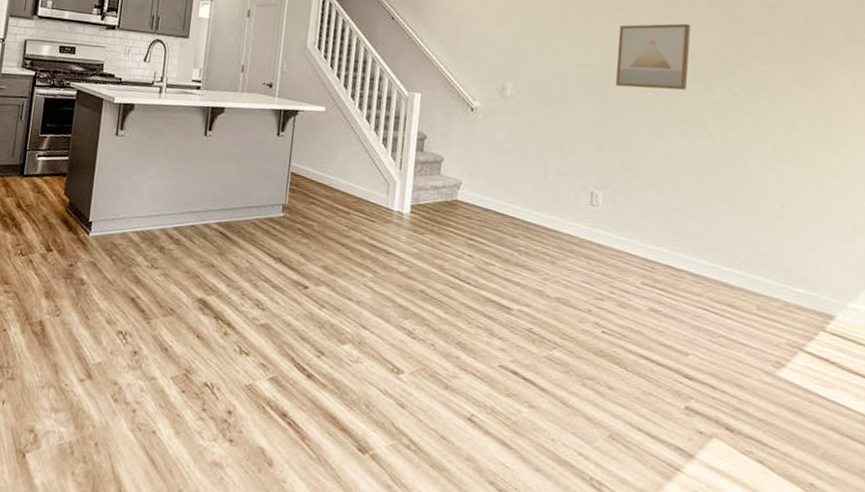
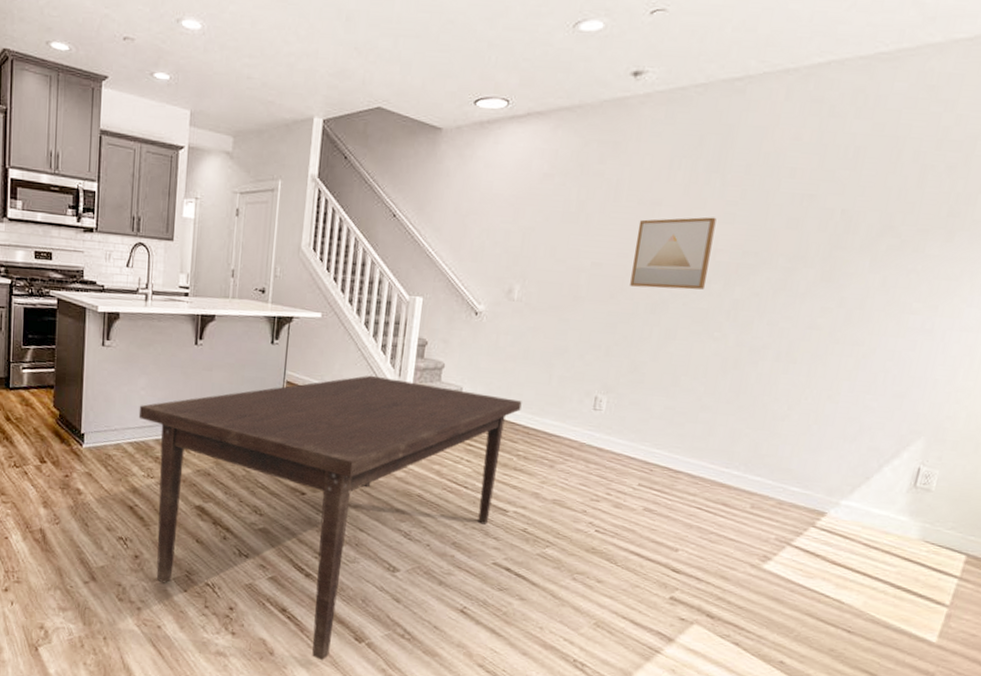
dining table: none [146,167,520,475] -> present [138,375,522,661]

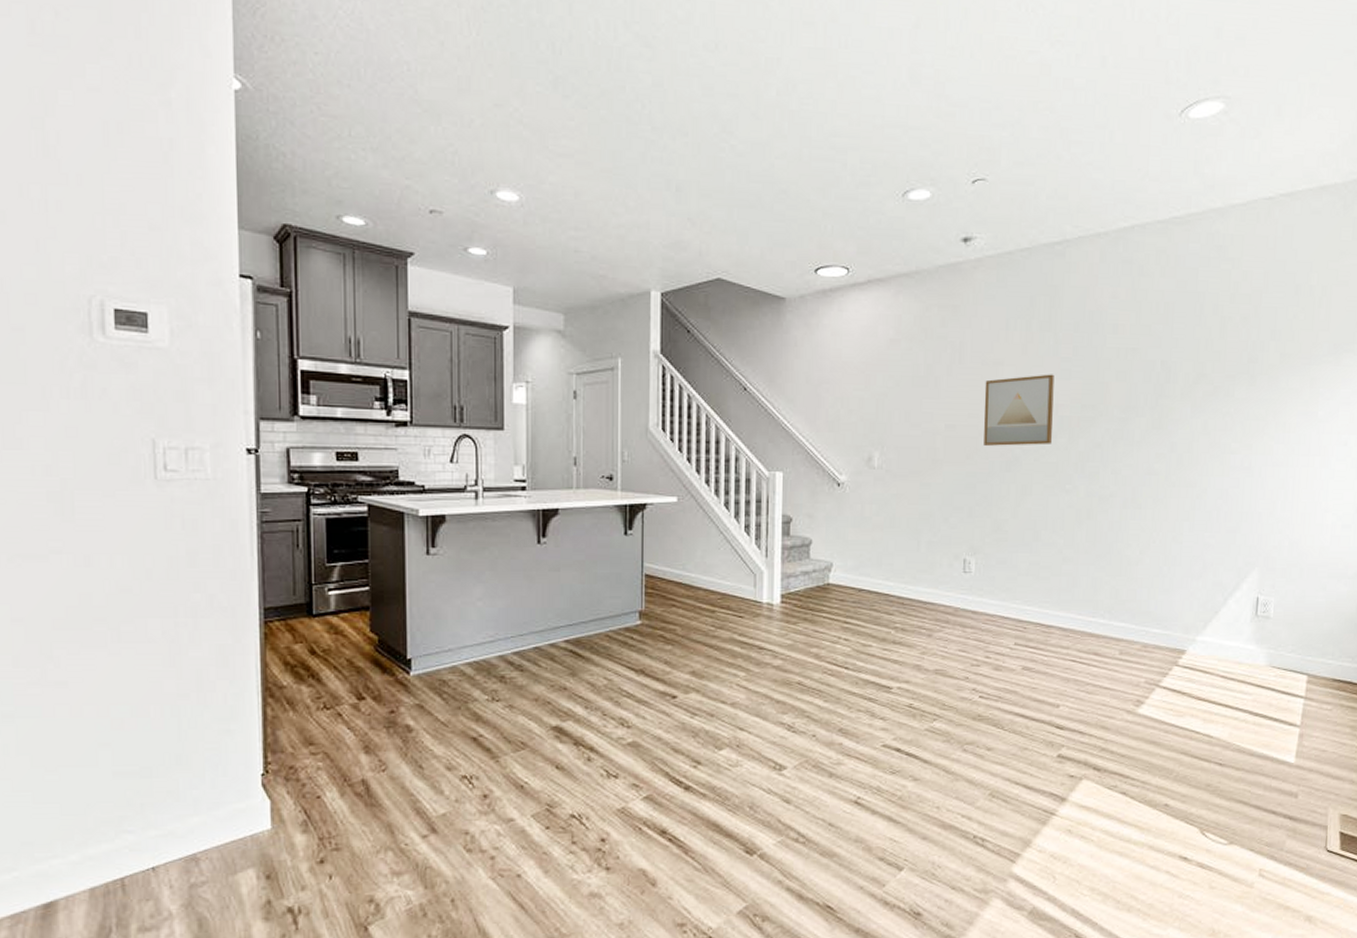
dining table: present [138,375,522,661] -> none [476,559,894,884]

